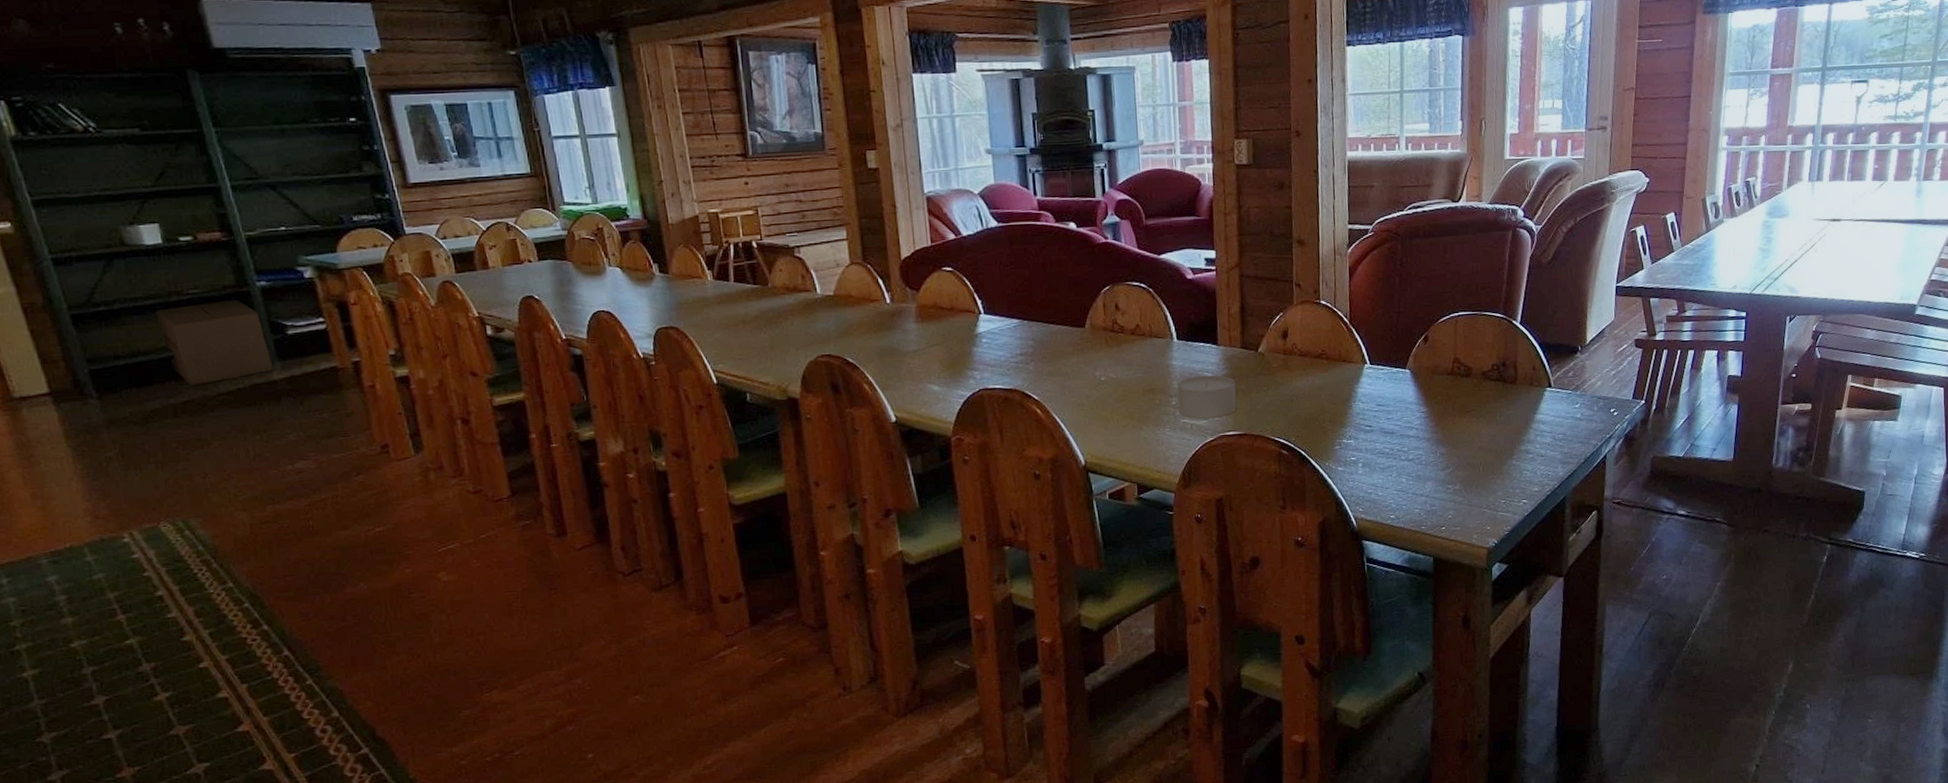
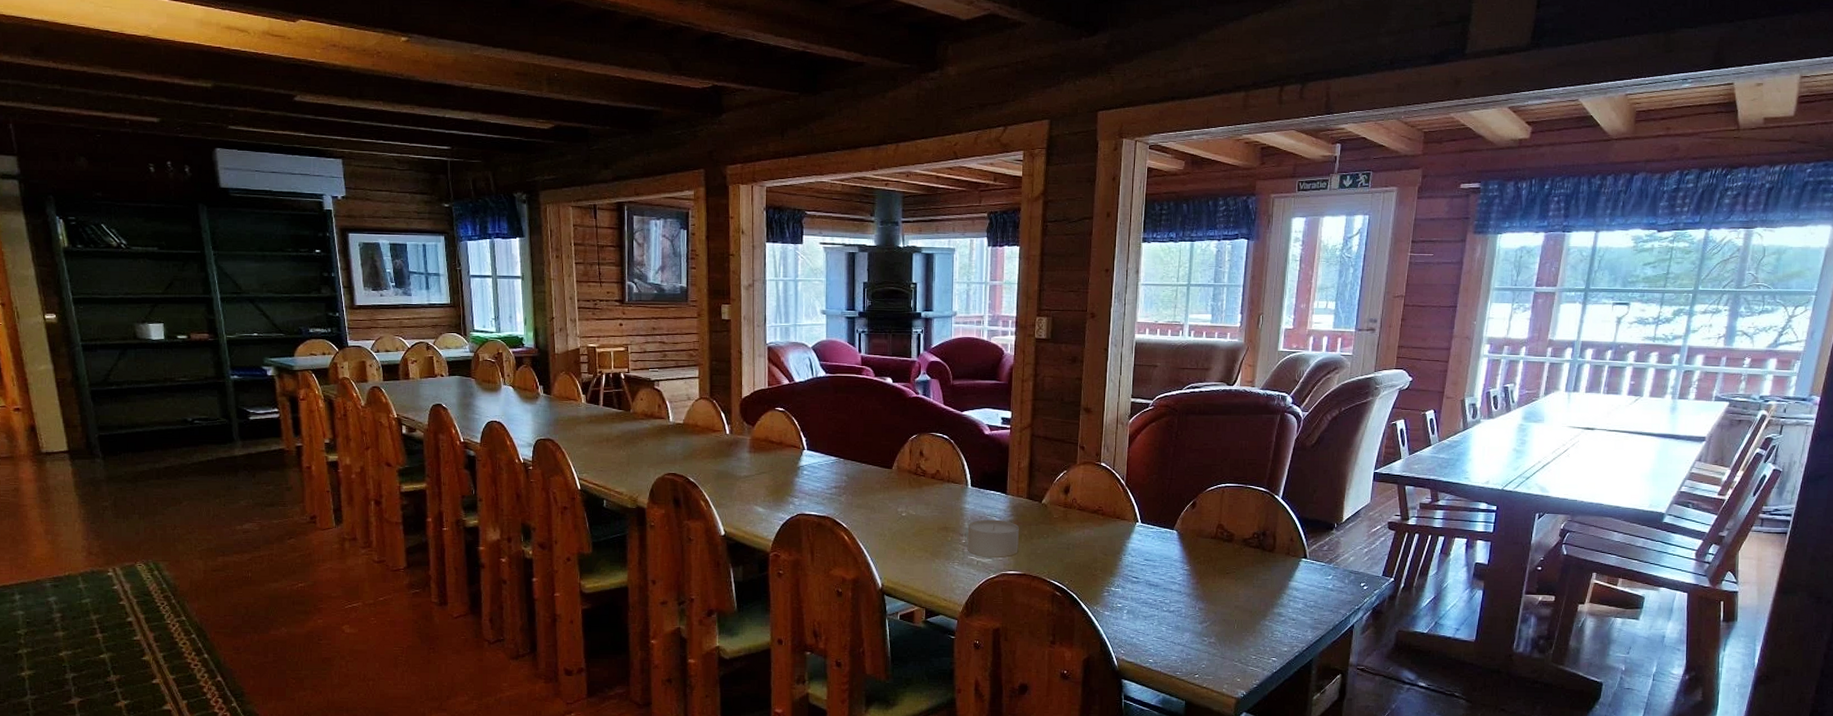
box: present [155,299,274,386] -> none [153,388,236,455]

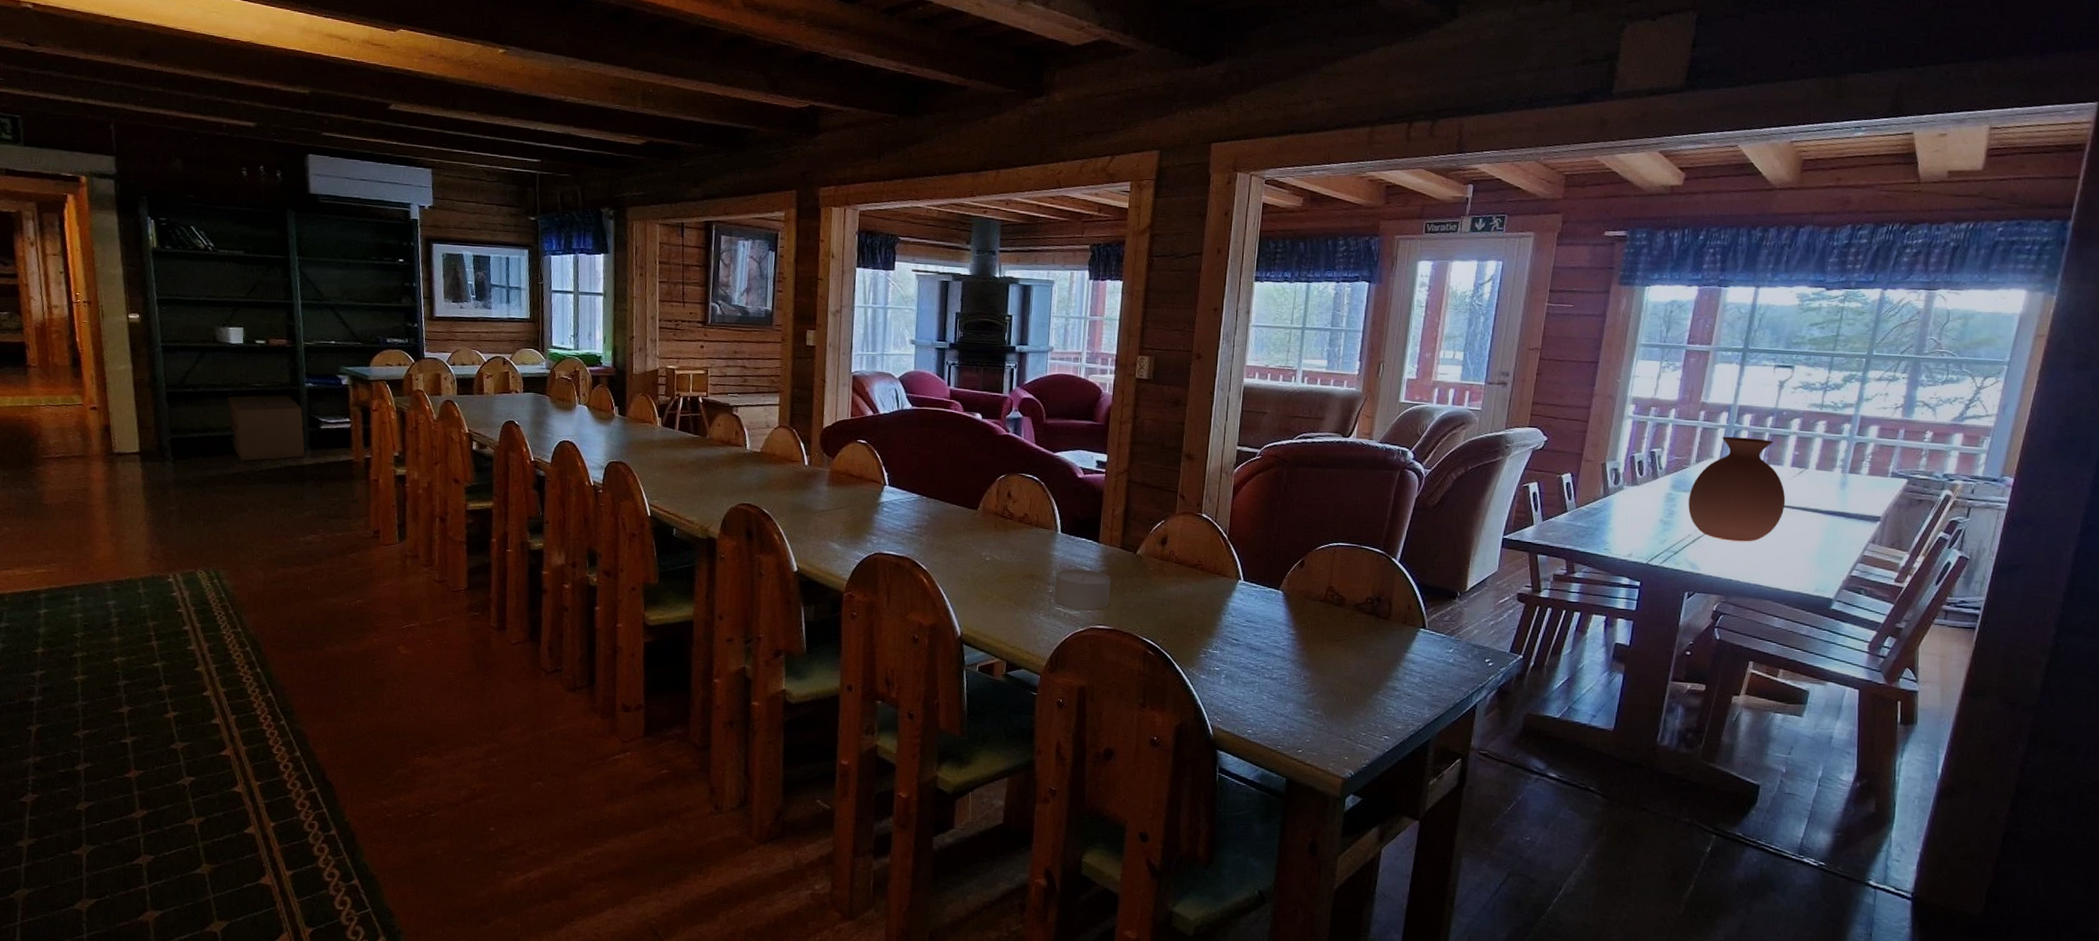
box: none [153,388,236,455] -> present [227,395,305,462]
vase: none [1538,370,1623,466] -> present [1688,436,1786,542]

